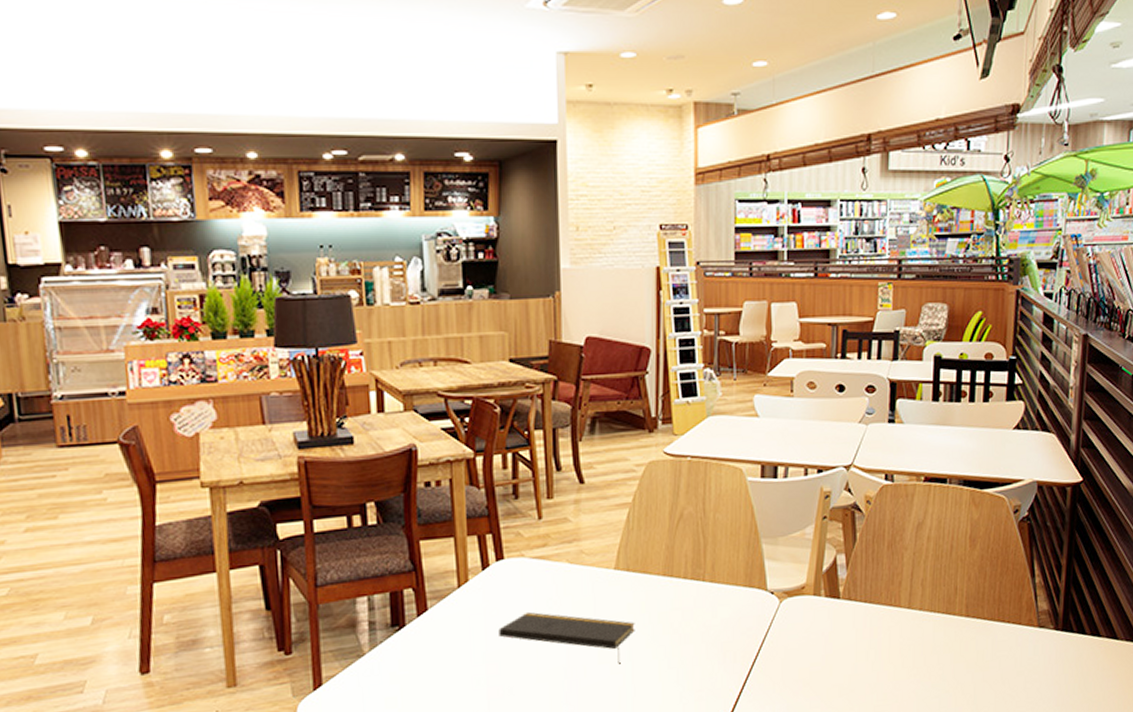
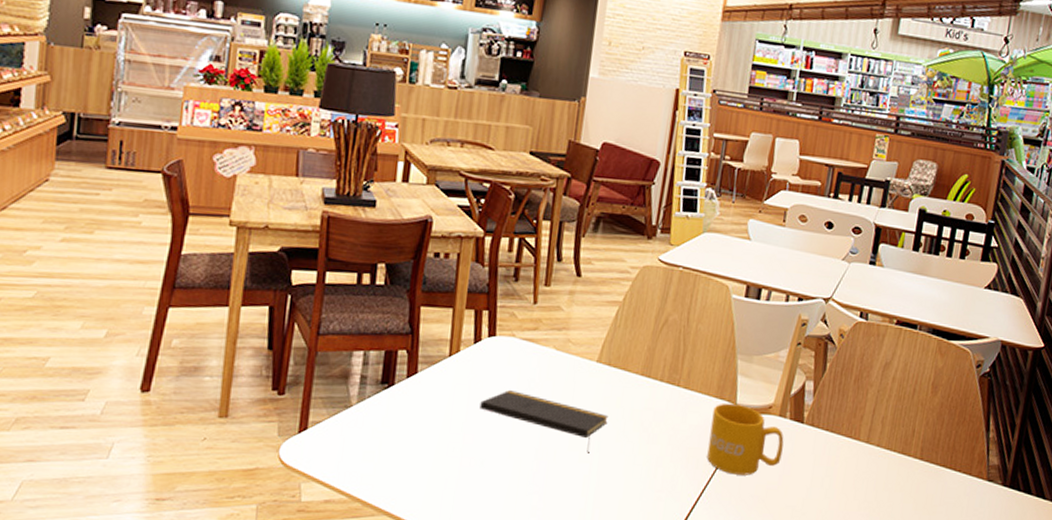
mug: none [744,589,822,662] -> present [707,403,784,476]

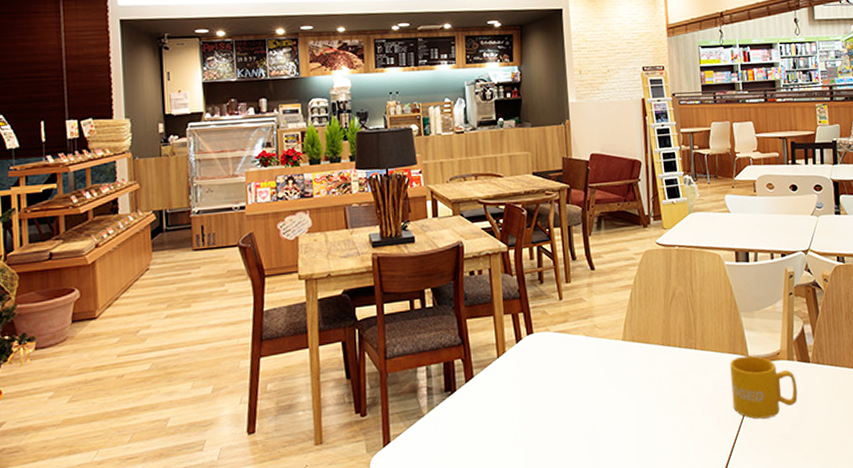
notepad: present [480,389,609,453] -> none [531,377,642,422]

